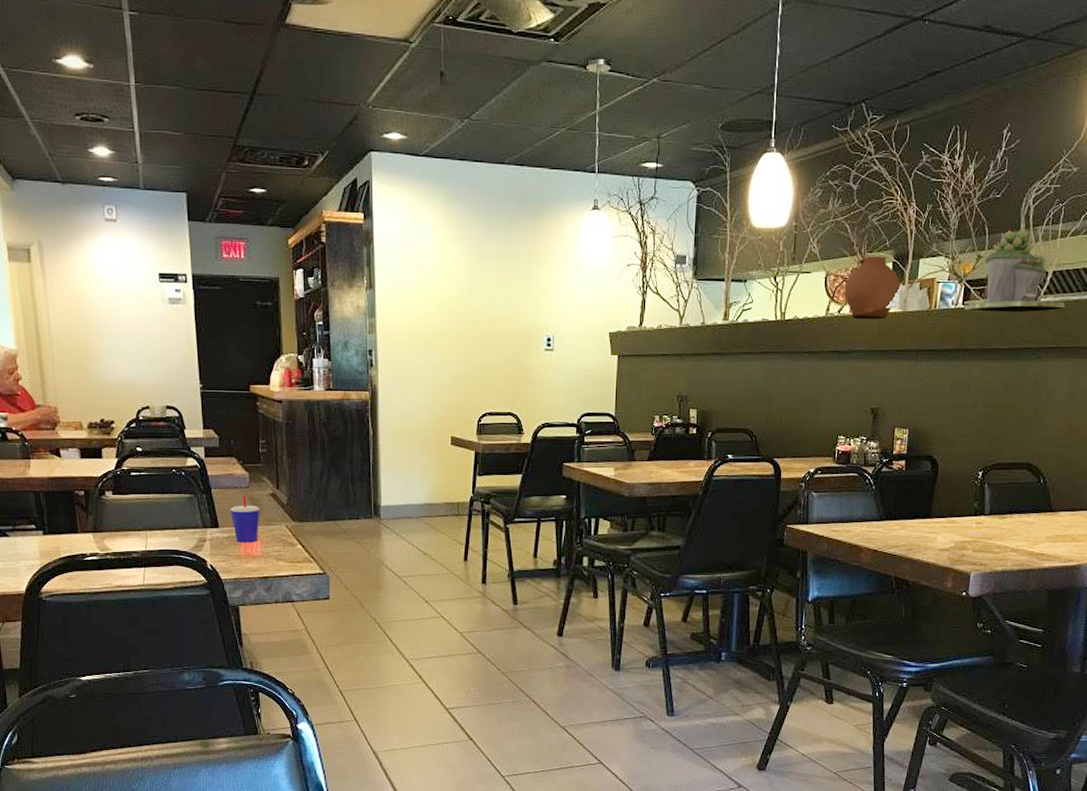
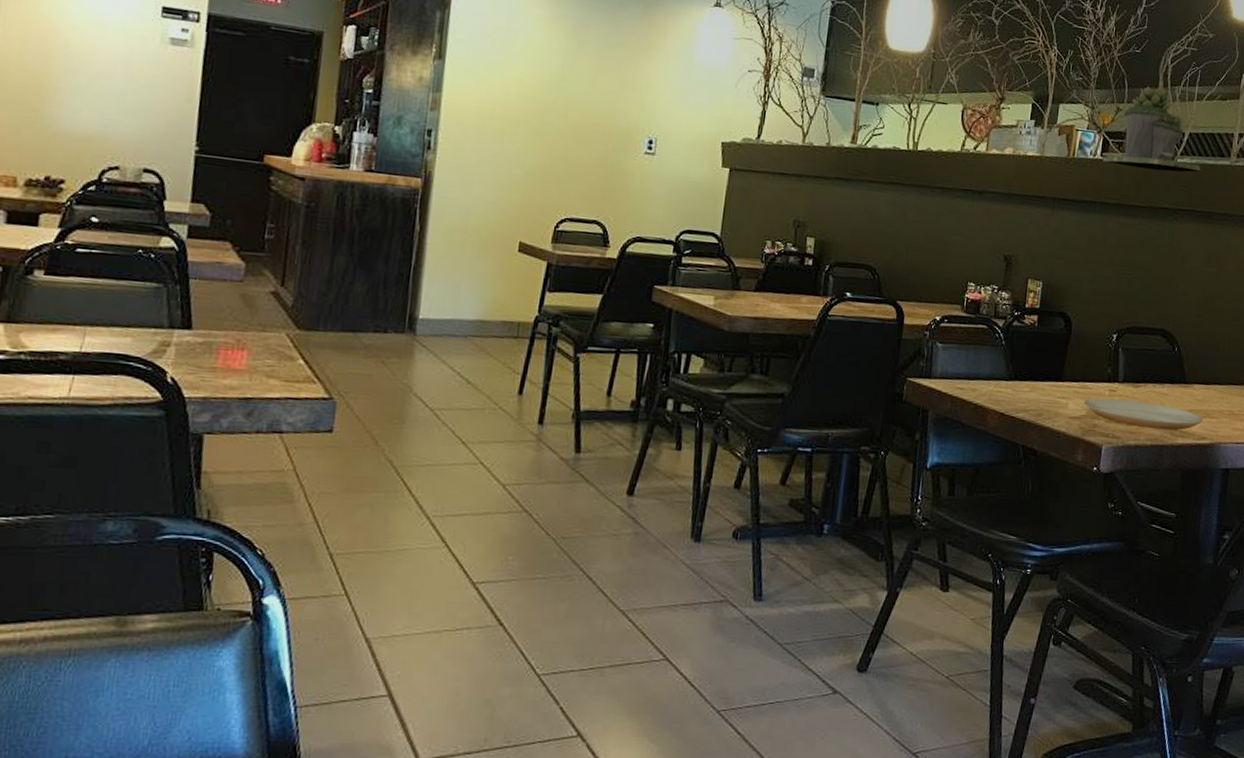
beverage cup: present [230,494,260,543] -> none [211,290,254,353]
vase: present [844,256,901,319] -> none [980,94,1040,162]
plate: none [951,530,1069,555] -> present [1083,398,1203,430]

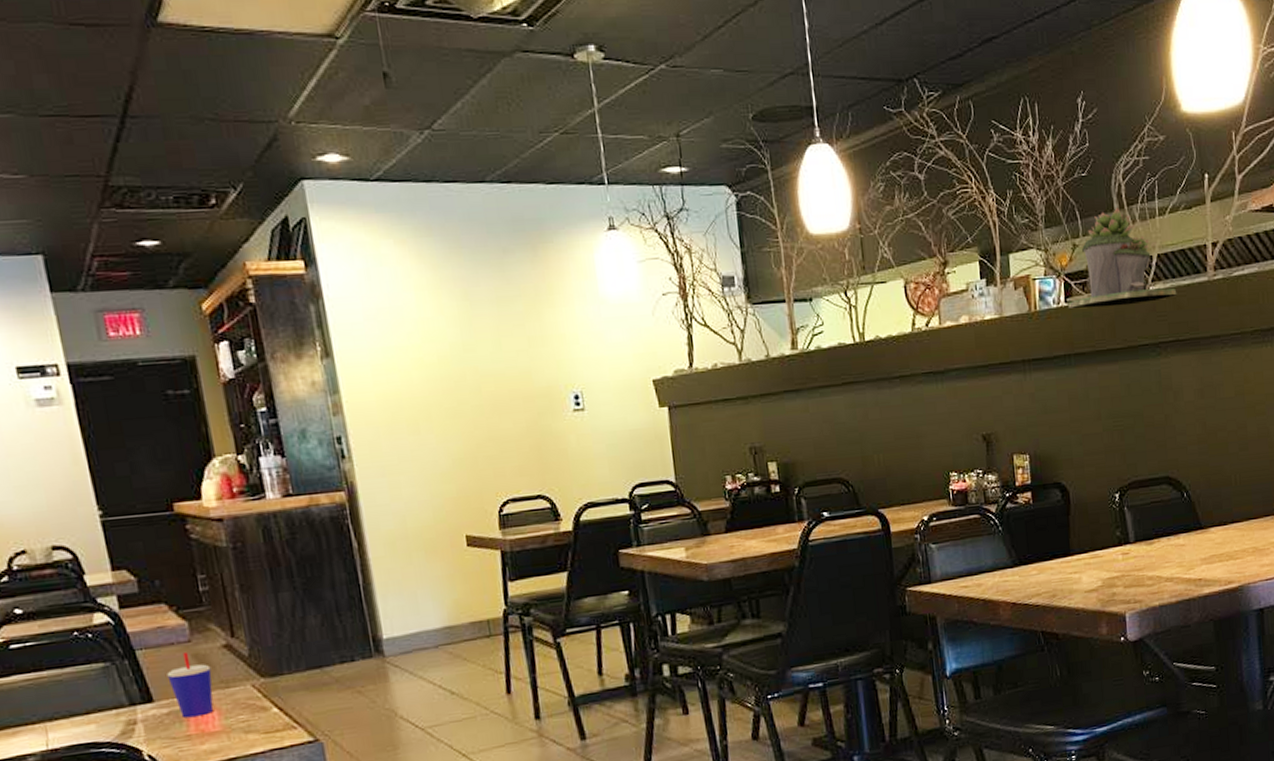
beverage cup: none [211,290,254,353] -> present [167,651,214,719]
plate: present [1083,398,1203,430] -> none [1097,557,1227,586]

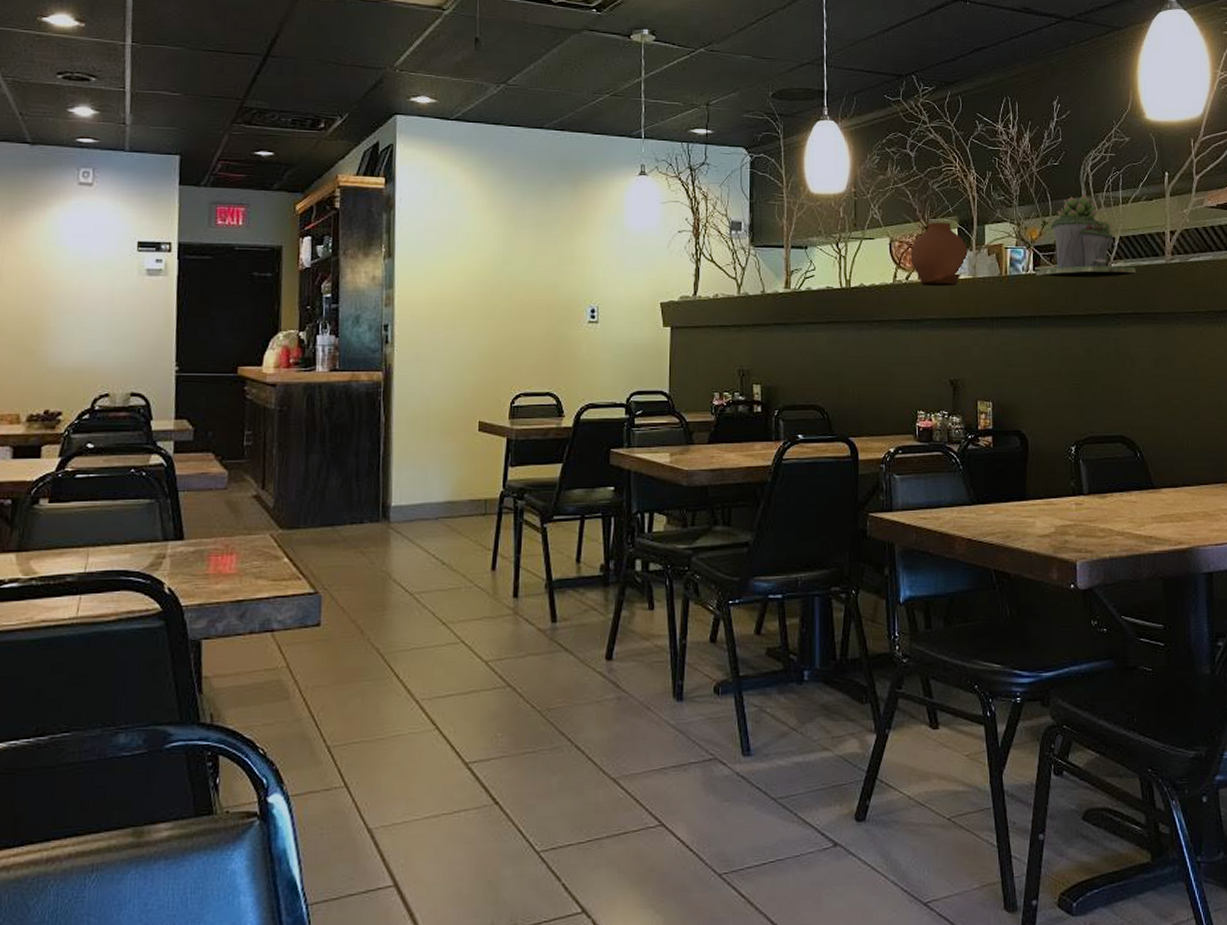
beverage cup: present [167,651,214,719] -> none [200,497,239,558]
vase: none [928,255,993,332] -> present [910,222,968,286]

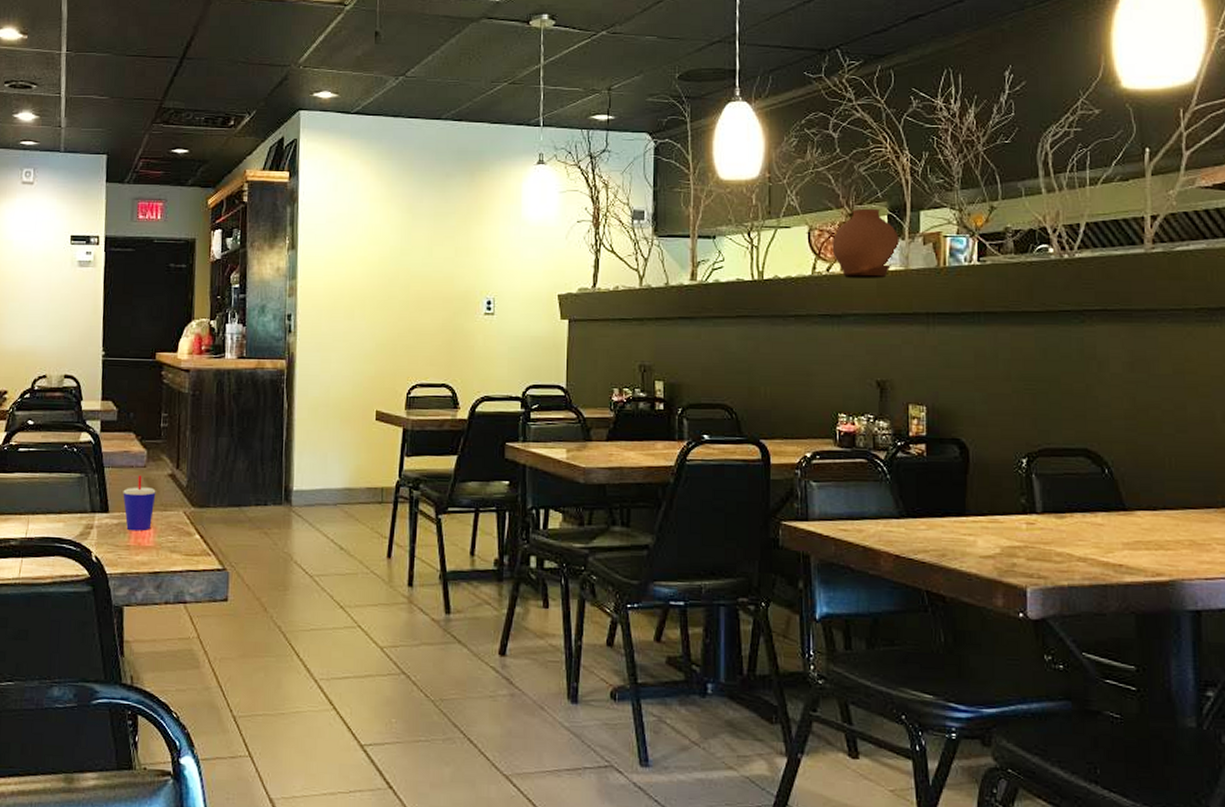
beverage cup: none [200,497,239,558] -> present [123,475,156,531]
succulent planter: present [1036,194,1137,278] -> none [981,175,1107,270]

